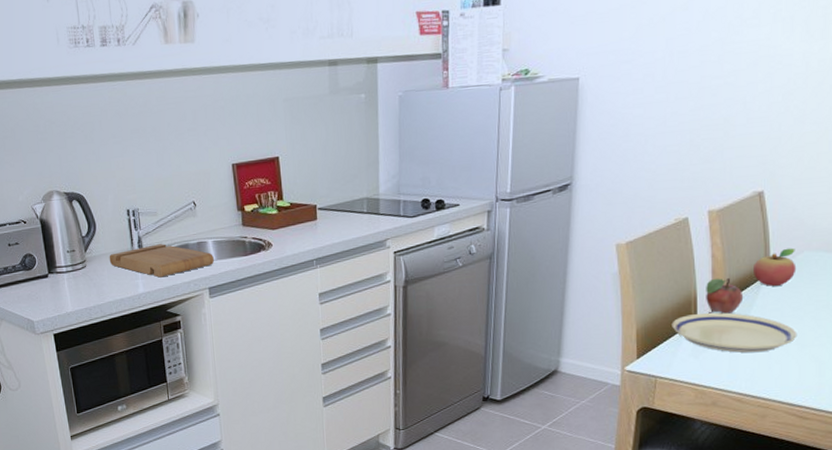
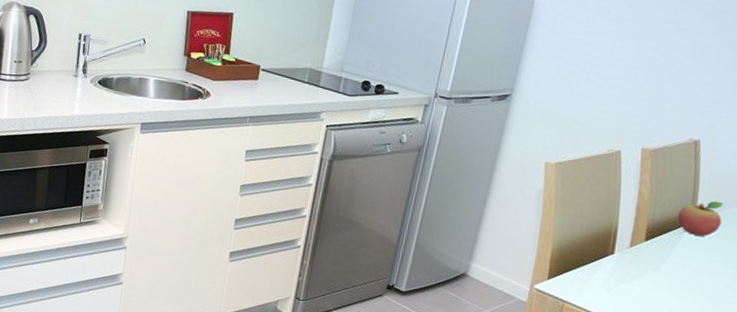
cutting board: present [109,244,214,278] -> none [52,71,152,104]
plate: present [672,312,797,353] -> none [587,246,714,299]
fruit: present [706,277,744,314] -> none [626,215,665,254]

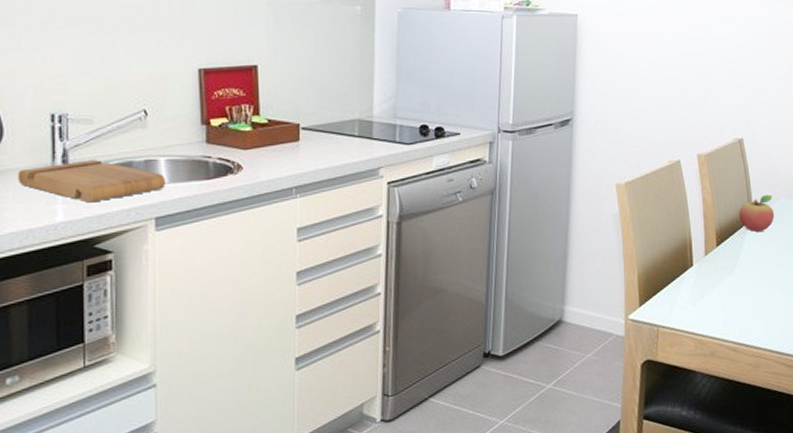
cutting board: none [52,71,152,104] -> present [17,160,165,203]

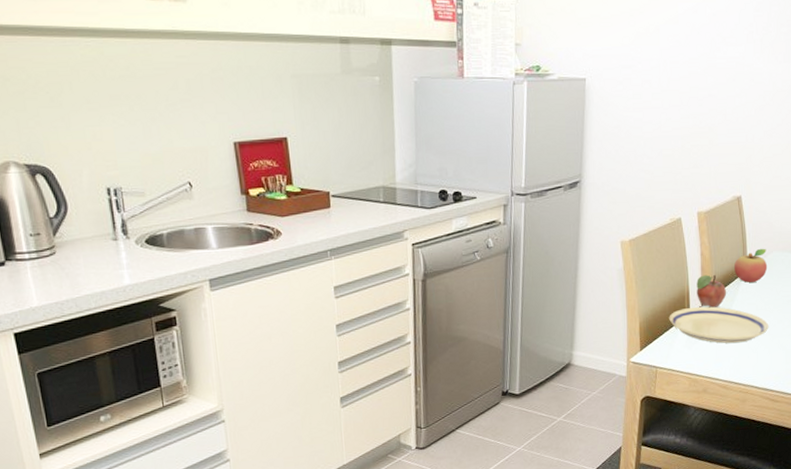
cutting board: present [17,160,165,203] -> none [85,229,215,268]
plate: none [670,257,780,300] -> present [669,306,769,344]
fruit: none [699,222,733,259] -> present [696,274,727,308]

